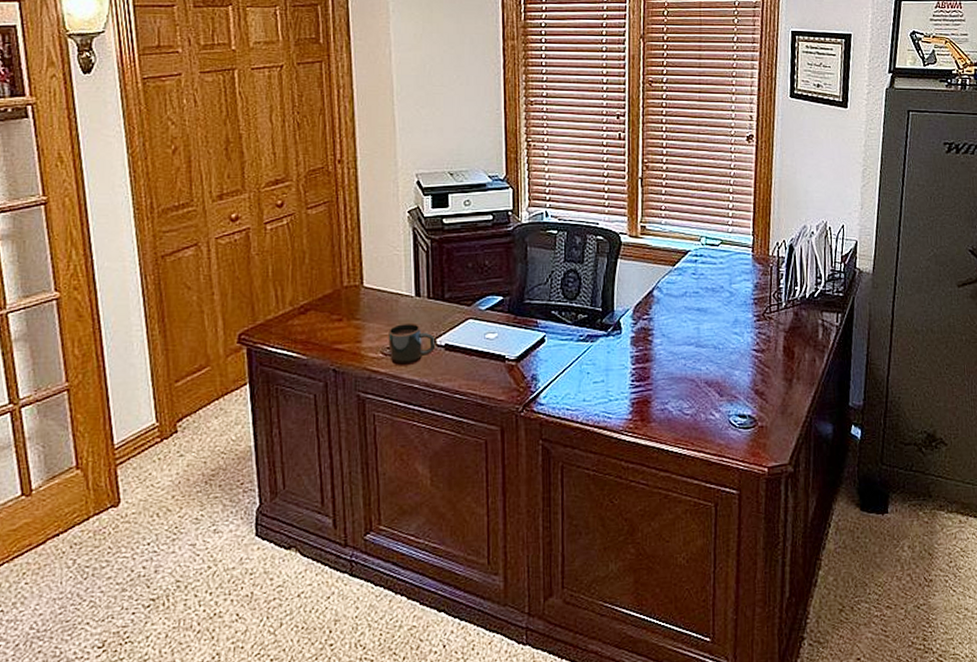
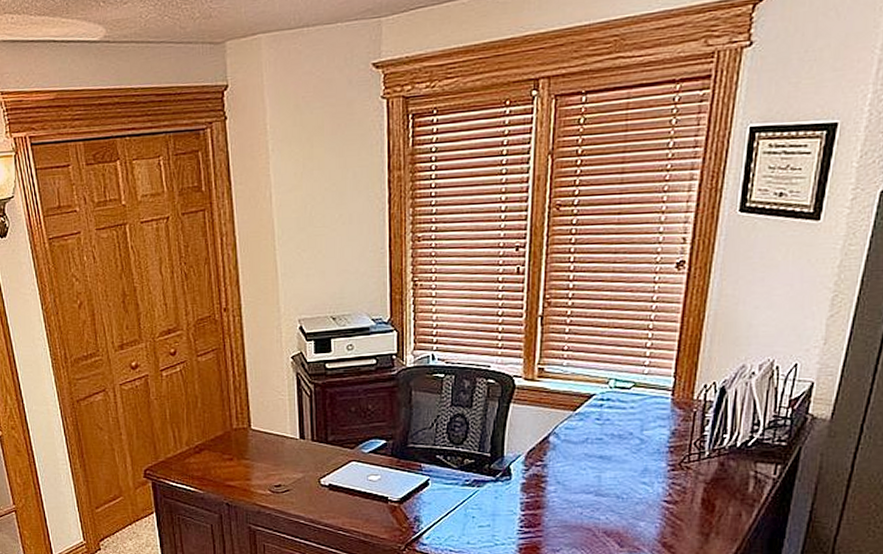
mug: present [388,322,436,366] -> none [275,463,320,503]

